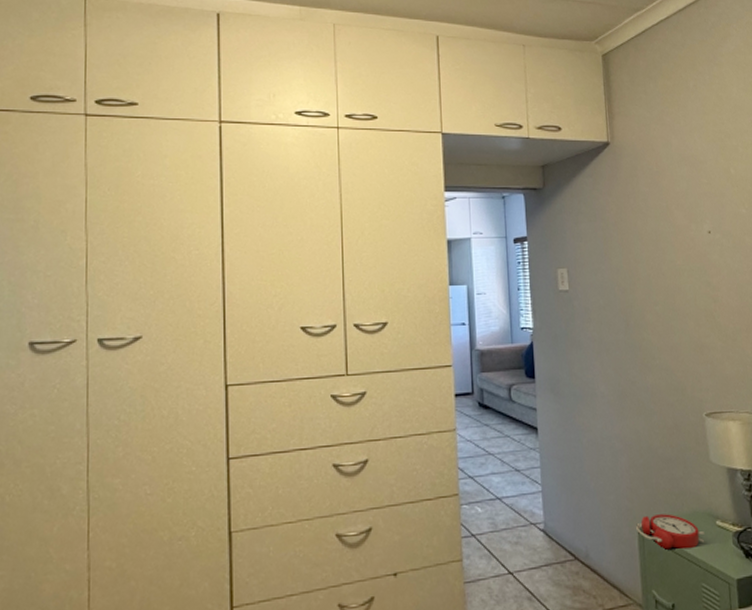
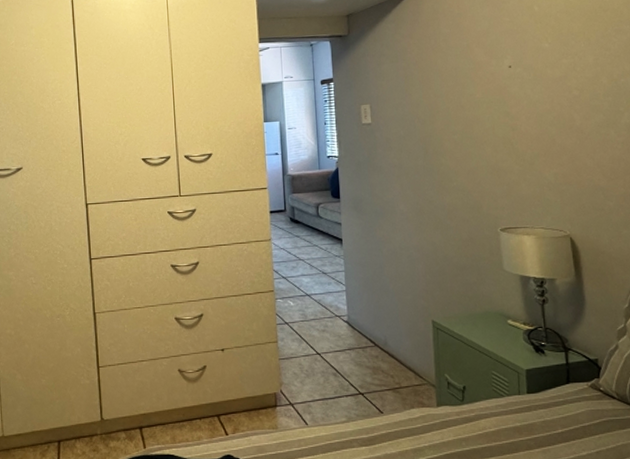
alarm clock: present [635,514,705,550] -> none [430,312,496,343]

